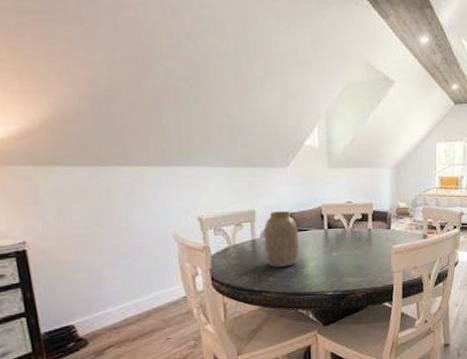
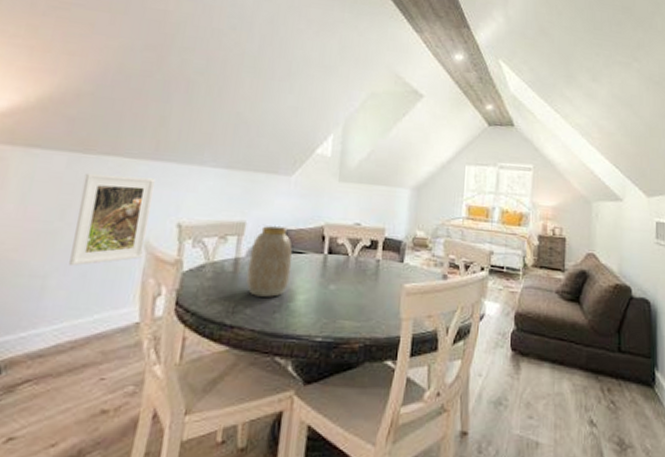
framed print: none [107,182,176,260] -> present [69,172,155,266]

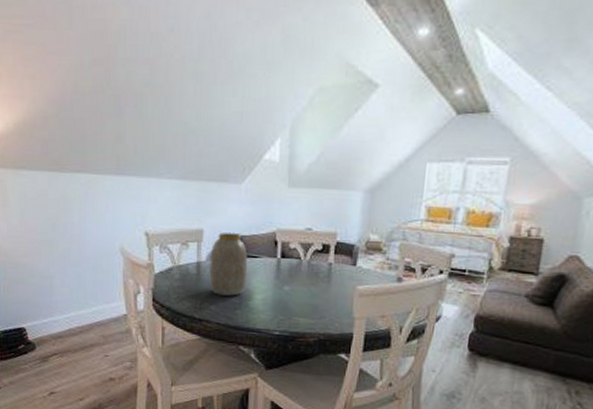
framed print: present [69,172,155,266] -> none [64,189,122,268]

